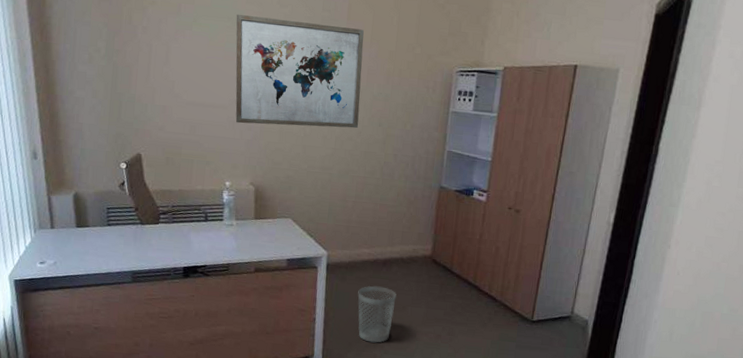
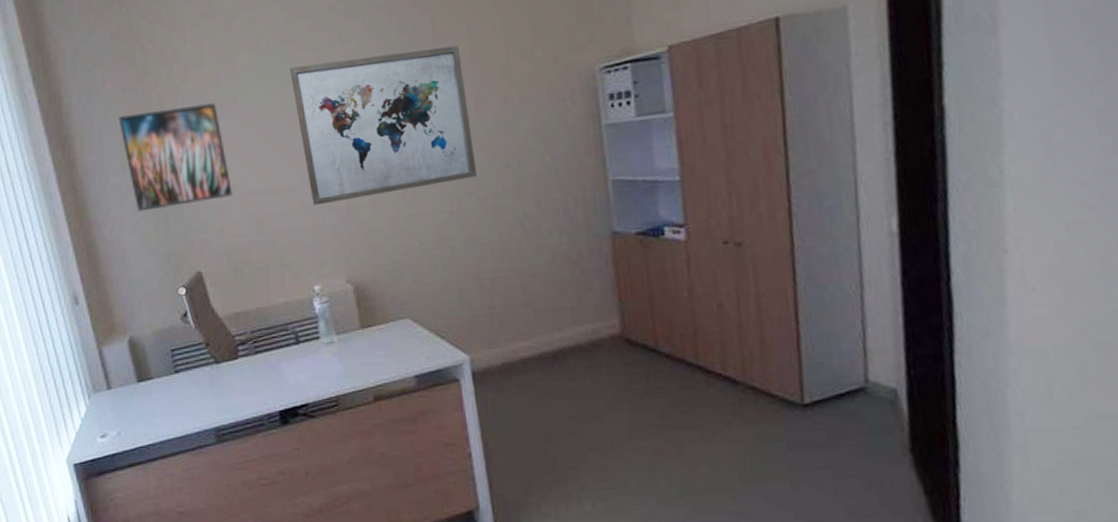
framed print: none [92,18,176,102] -> present [119,103,233,212]
wastebasket: present [358,286,397,343] -> none [524,391,585,476]

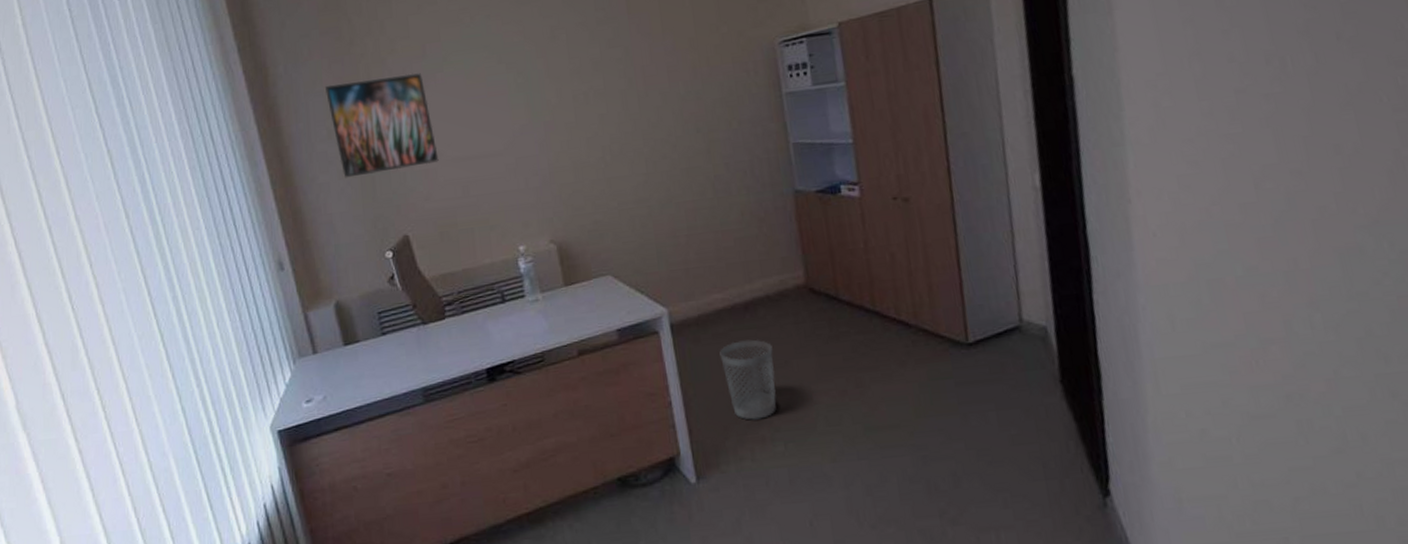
wall art: present [289,45,478,206] -> none [493,20,672,170]
wastebasket: none [524,391,585,476] -> present [719,339,777,420]

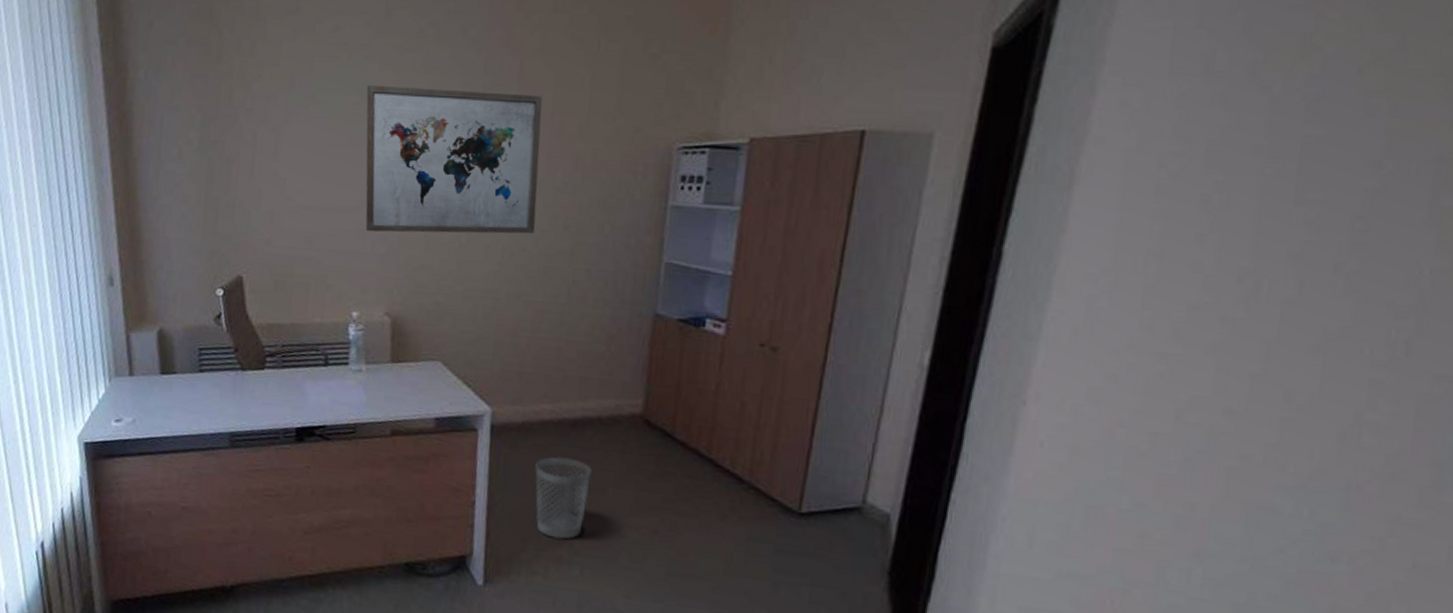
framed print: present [325,73,439,178] -> none [183,100,288,207]
wall art: none [493,20,672,170] -> present [365,84,542,234]

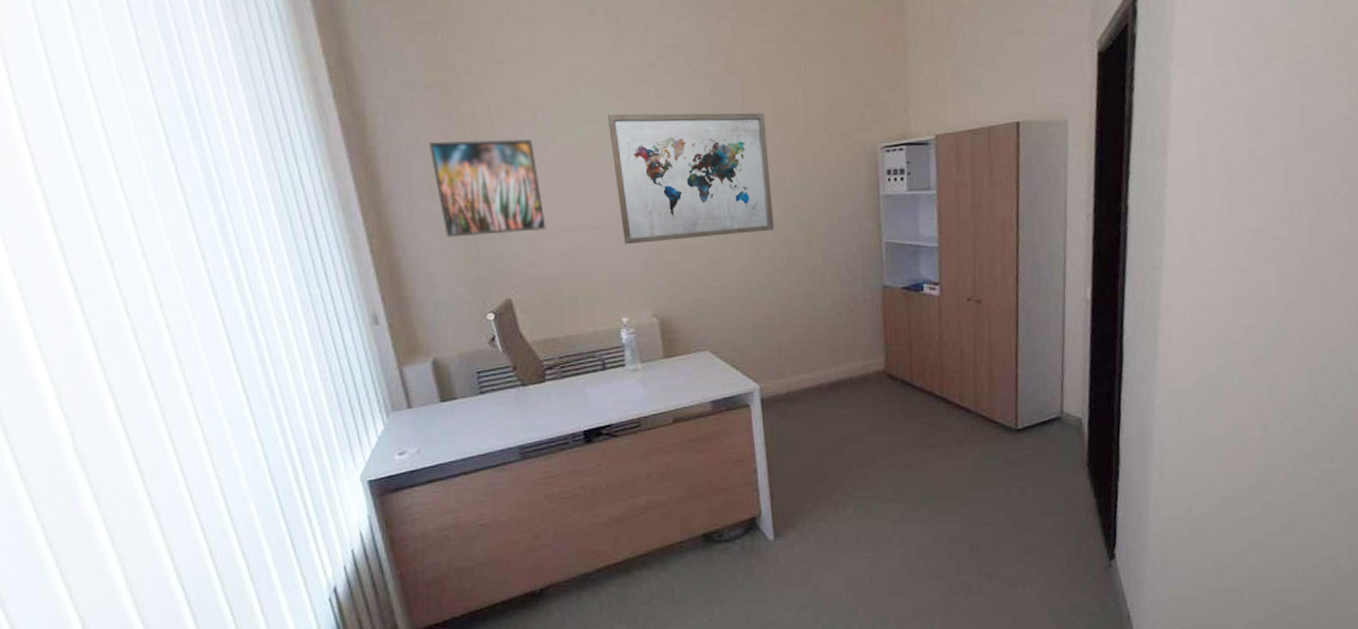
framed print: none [183,100,288,207] -> present [429,138,546,238]
wastebasket: present [535,457,592,540] -> none [804,416,851,487]

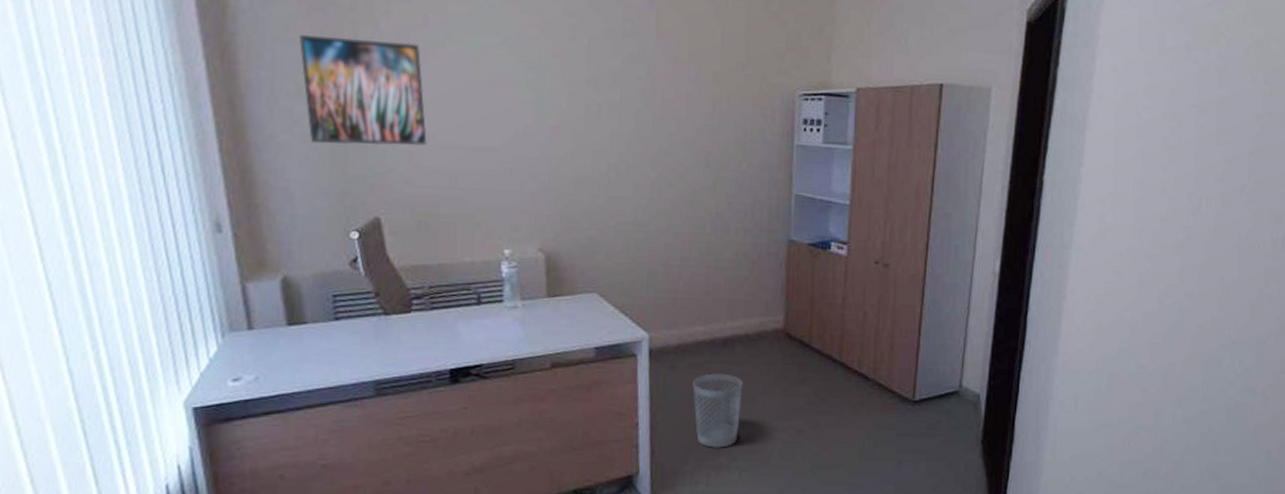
wall art: present [607,113,775,245] -> none [506,26,680,171]
wastebasket: none [804,416,851,487] -> present [692,373,743,448]

